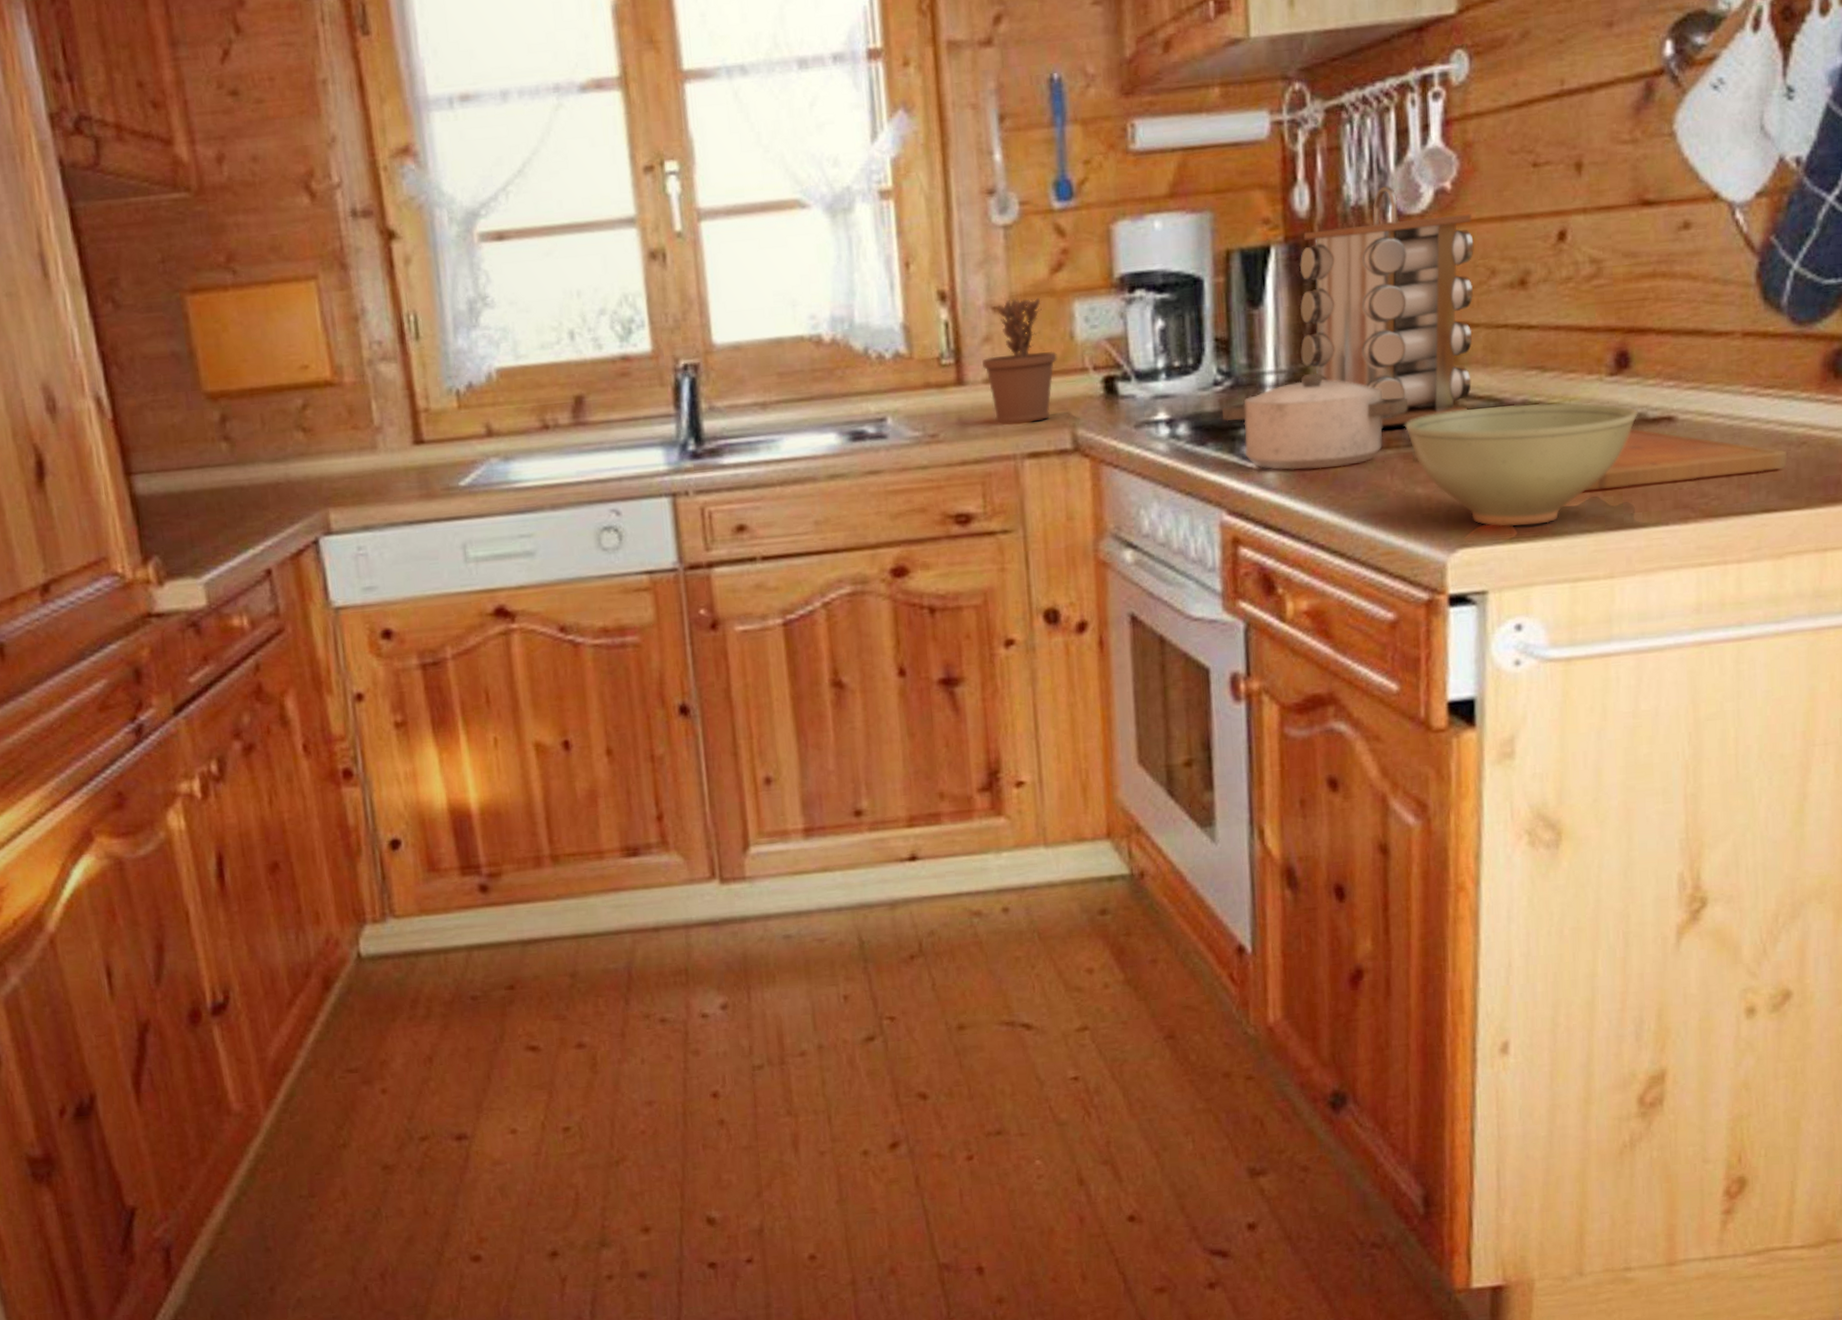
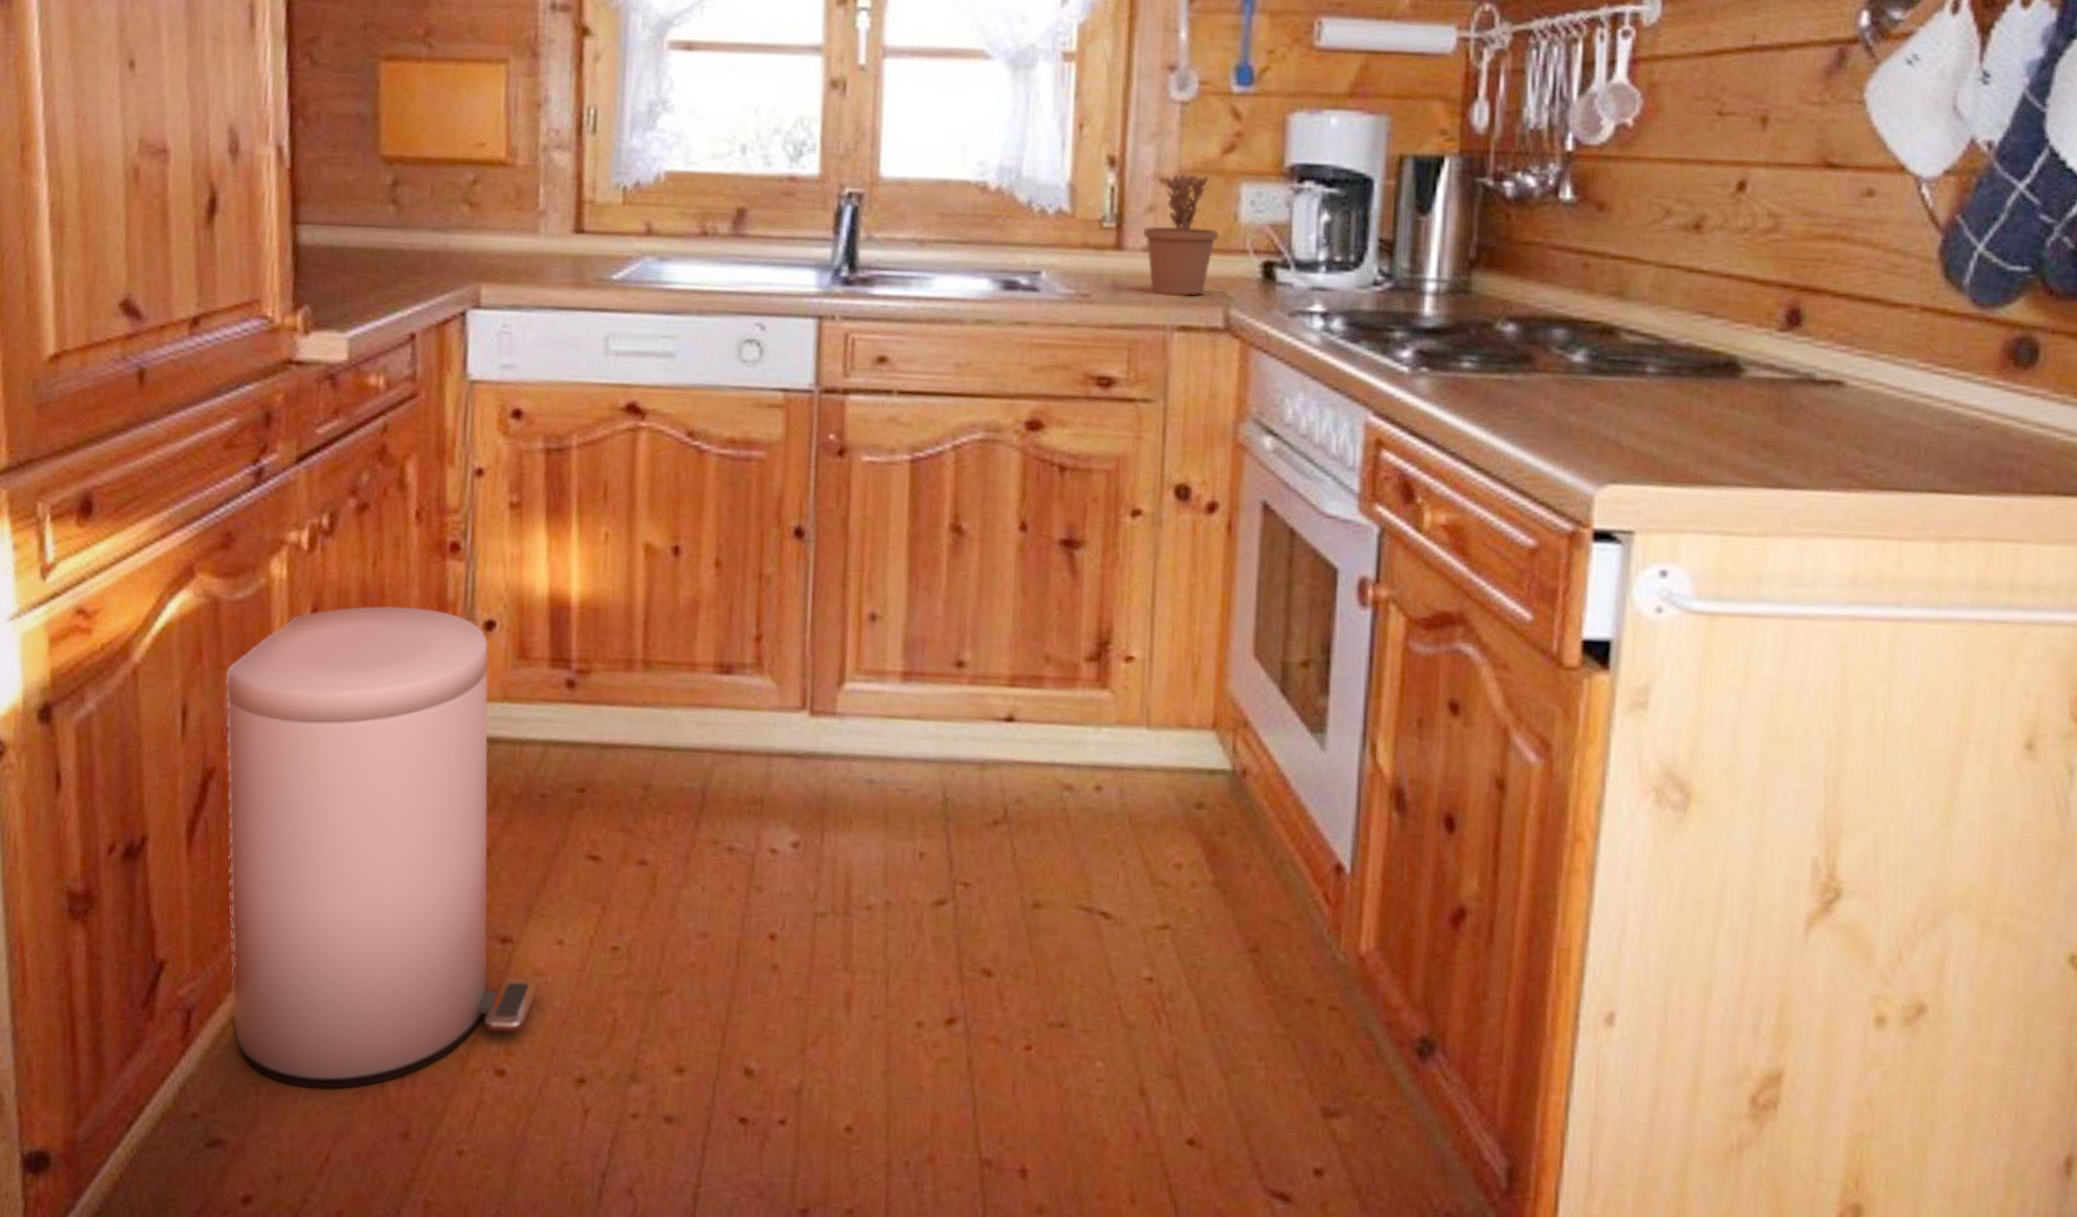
pedal bin: none [143,837,500,1302] -> present [226,605,539,1090]
cooking pot: present [1222,373,1408,470] -> none [1378,287,1570,384]
spice rack: present [1299,186,1474,429] -> none [1465,114,1652,354]
bowl: present [1405,402,1638,527] -> none [1564,344,1806,471]
cutting board: present [1585,429,1788,491] -> none [1744,388,1960,451]

